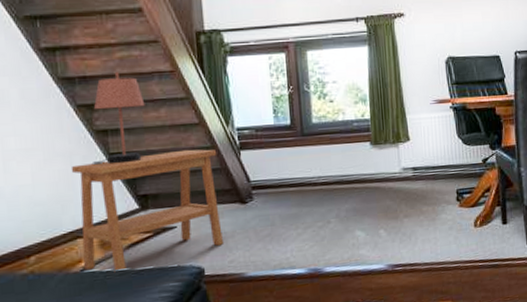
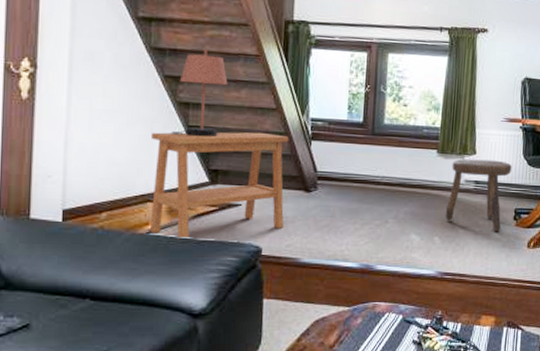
stool: none [387,143,448,217] -> present [445,159,512,232]

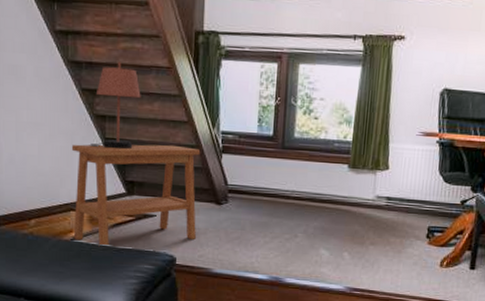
stool: present [445,159,512,232] -> none [355,174,427,250]

